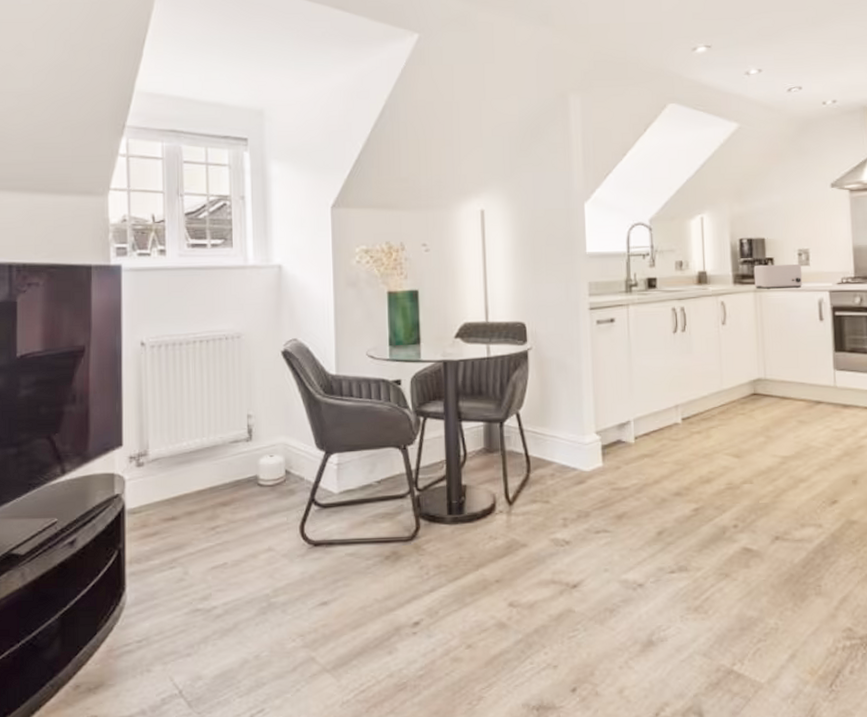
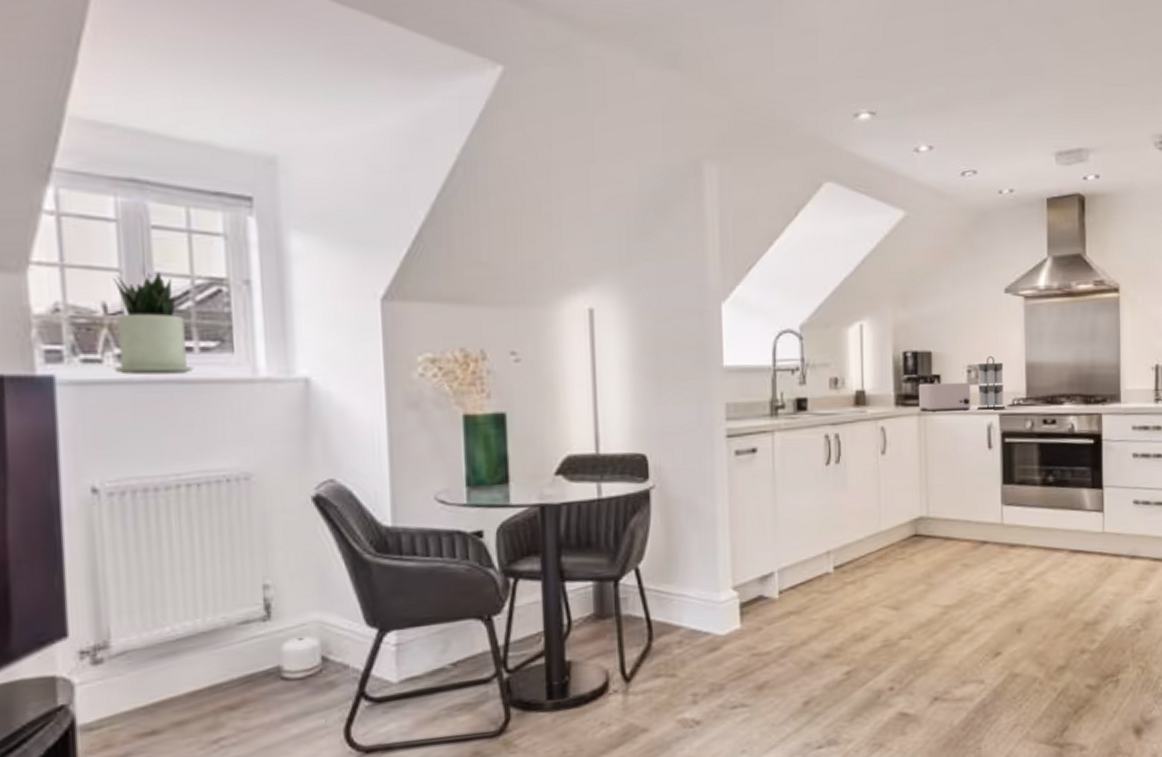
planter: none [156,193,207,264] -> present [112,272,194,375]
spice rack: none [808,240,835,288] -> present [976,355,1006,411]

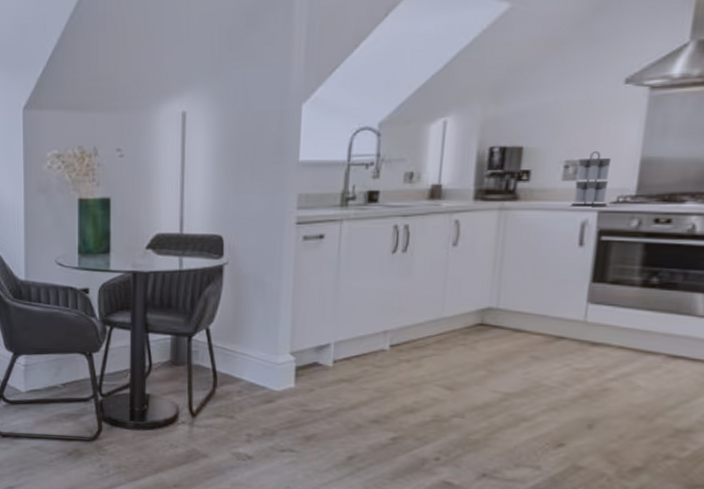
toaster: present [918,382,971,413] -> none [500,177,567,208]

